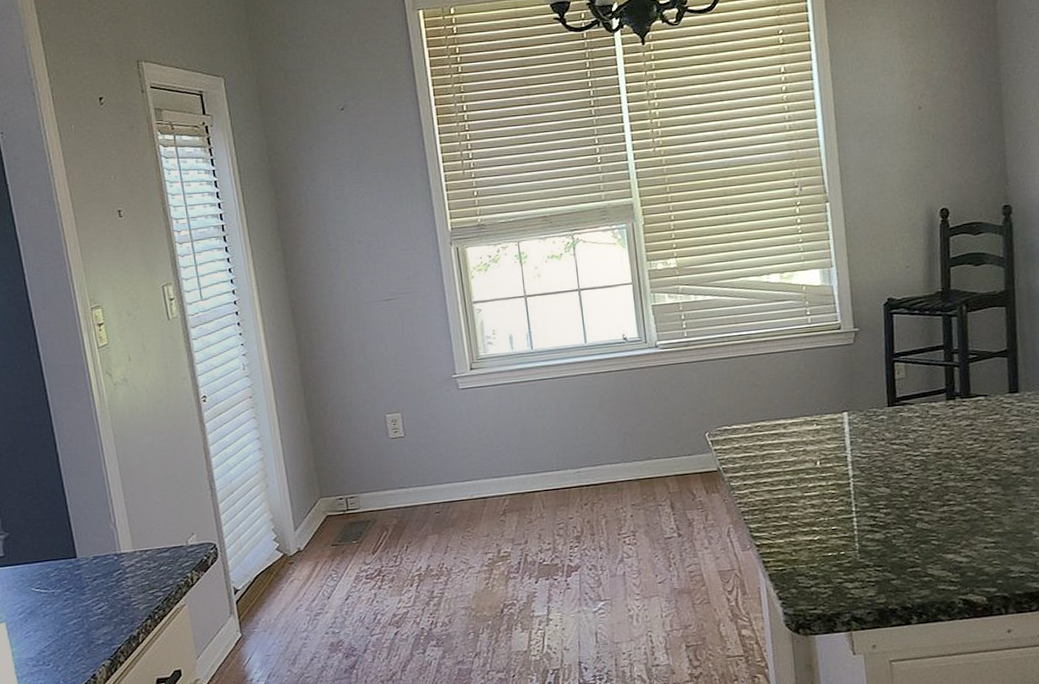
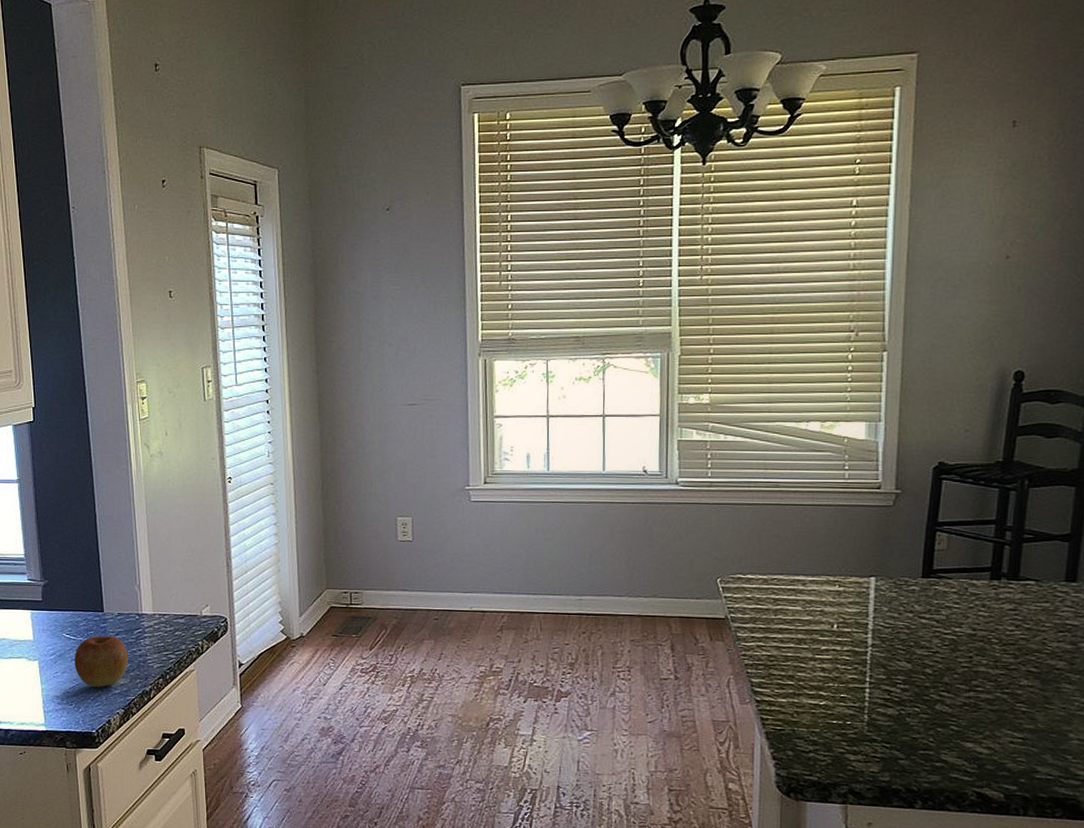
apple: none [47,582,109,642] -> present [75,635,127,688]

